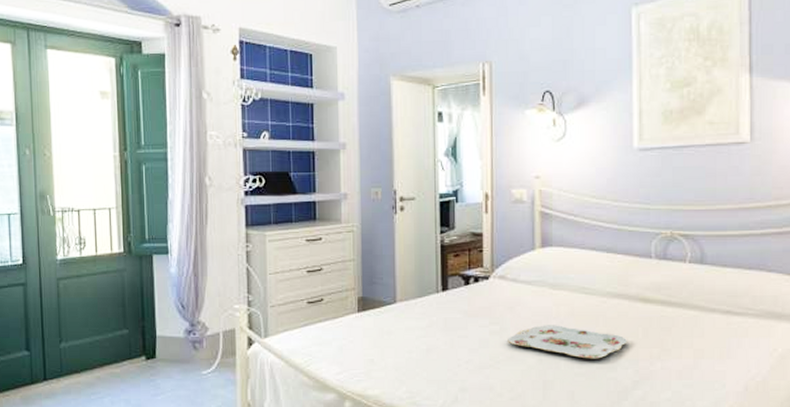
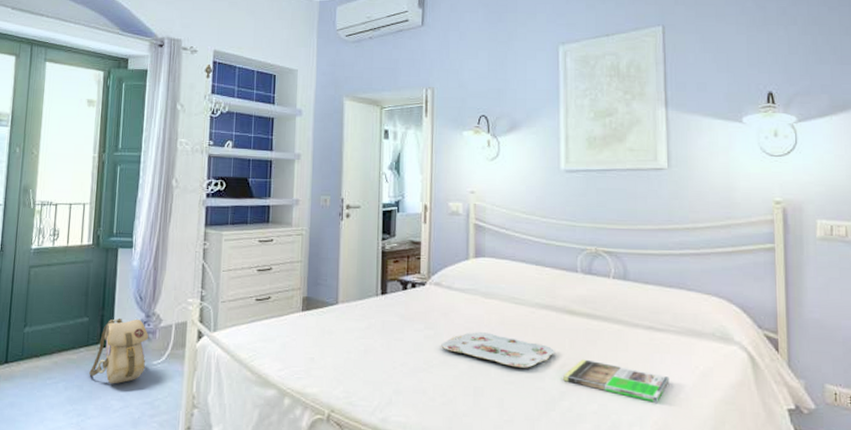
backpack: none [135,328,196,396] -> present [89,317,149,384]
magazine: none [635,347,747,387] -> present [562,359,670,403]

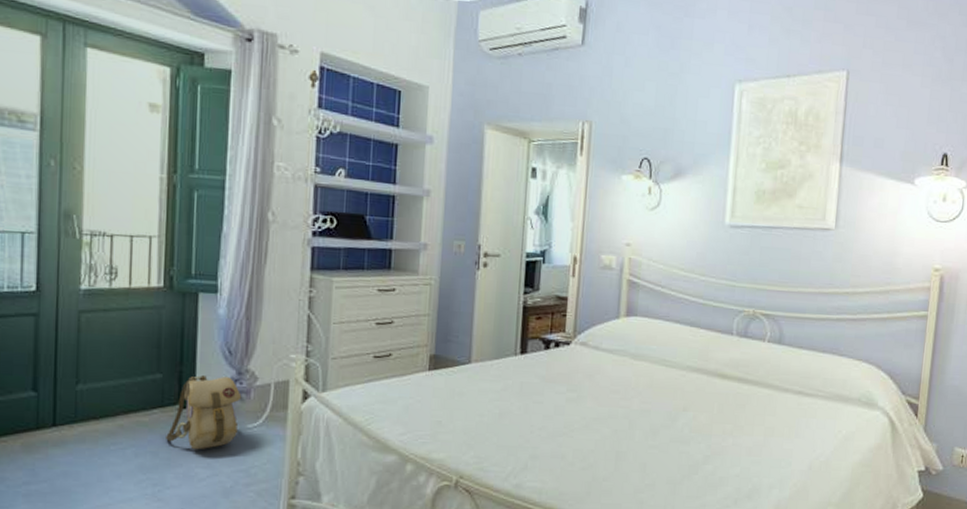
serving tray: present [441,332,556,368] -> none [584,395,703,432]
magazine: present [562,359,670,403] -> none [707,423,813,466]

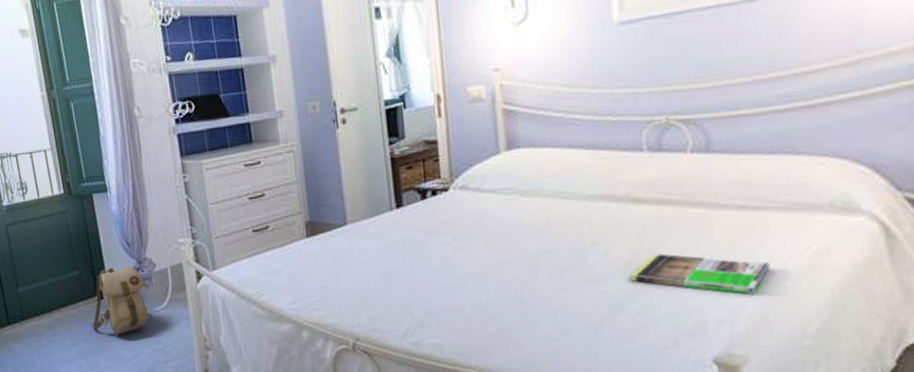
magazine: none [707,423,813,466] -> present [628,253,770,295]

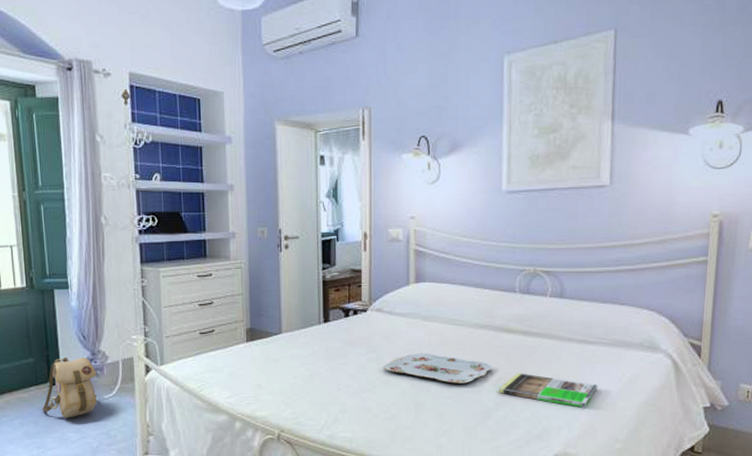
serving tray: none [475,236,619,272] -> present [384,353,493,384]

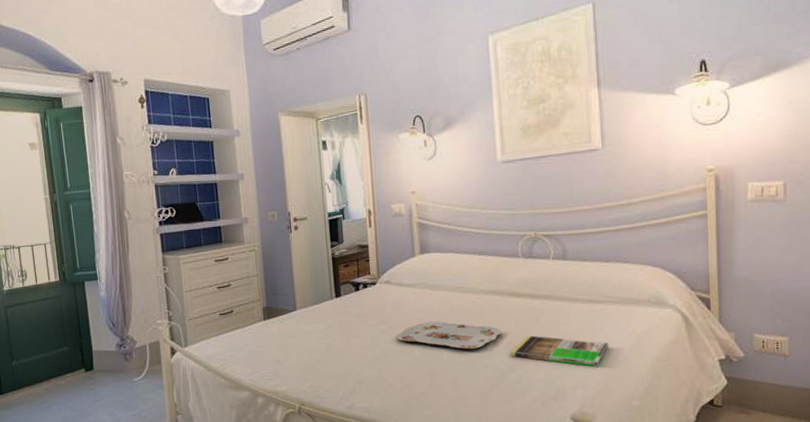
backpack: present [42,357,97,418] -> none [78,344,128,402]

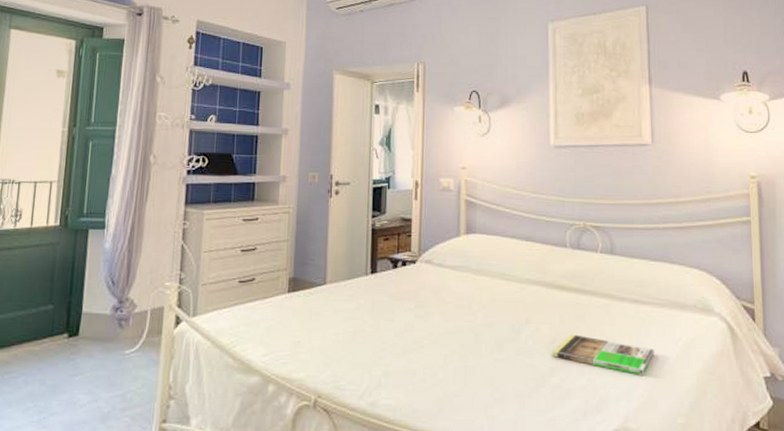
serving tray: present [396,321,502,349] -> none [432,310,545,345]

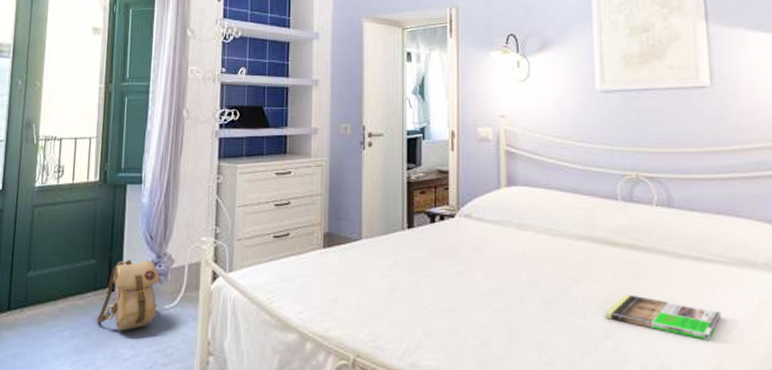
backpack: none [53,304,122,377] -> present [97,259,160,331]

